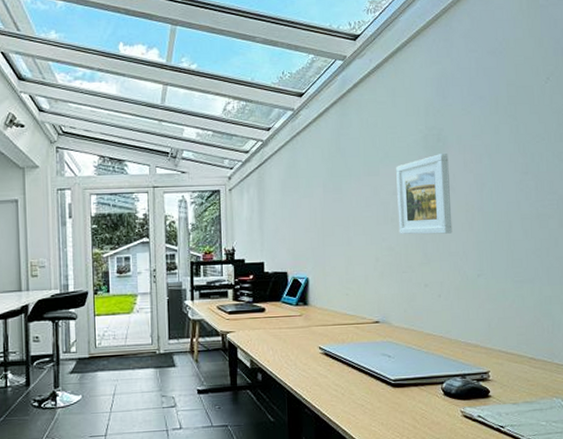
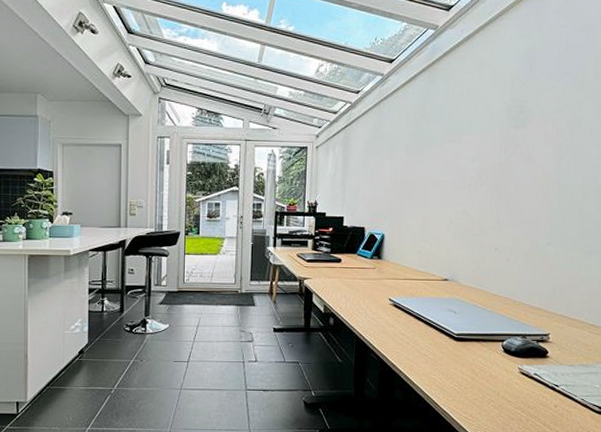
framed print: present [396,154,452,235] -> none [474,125,530,202]

